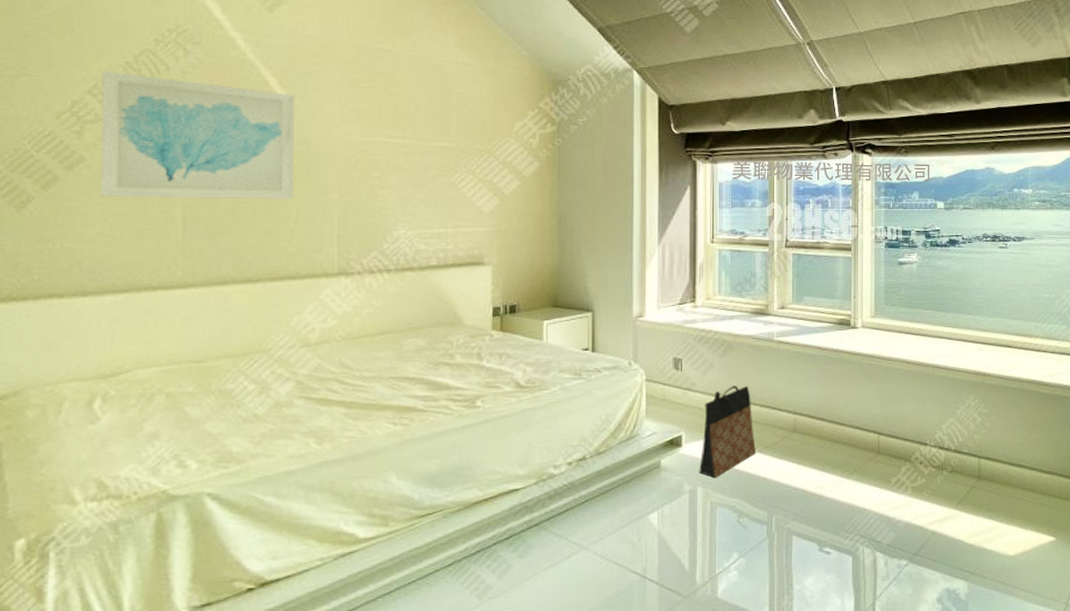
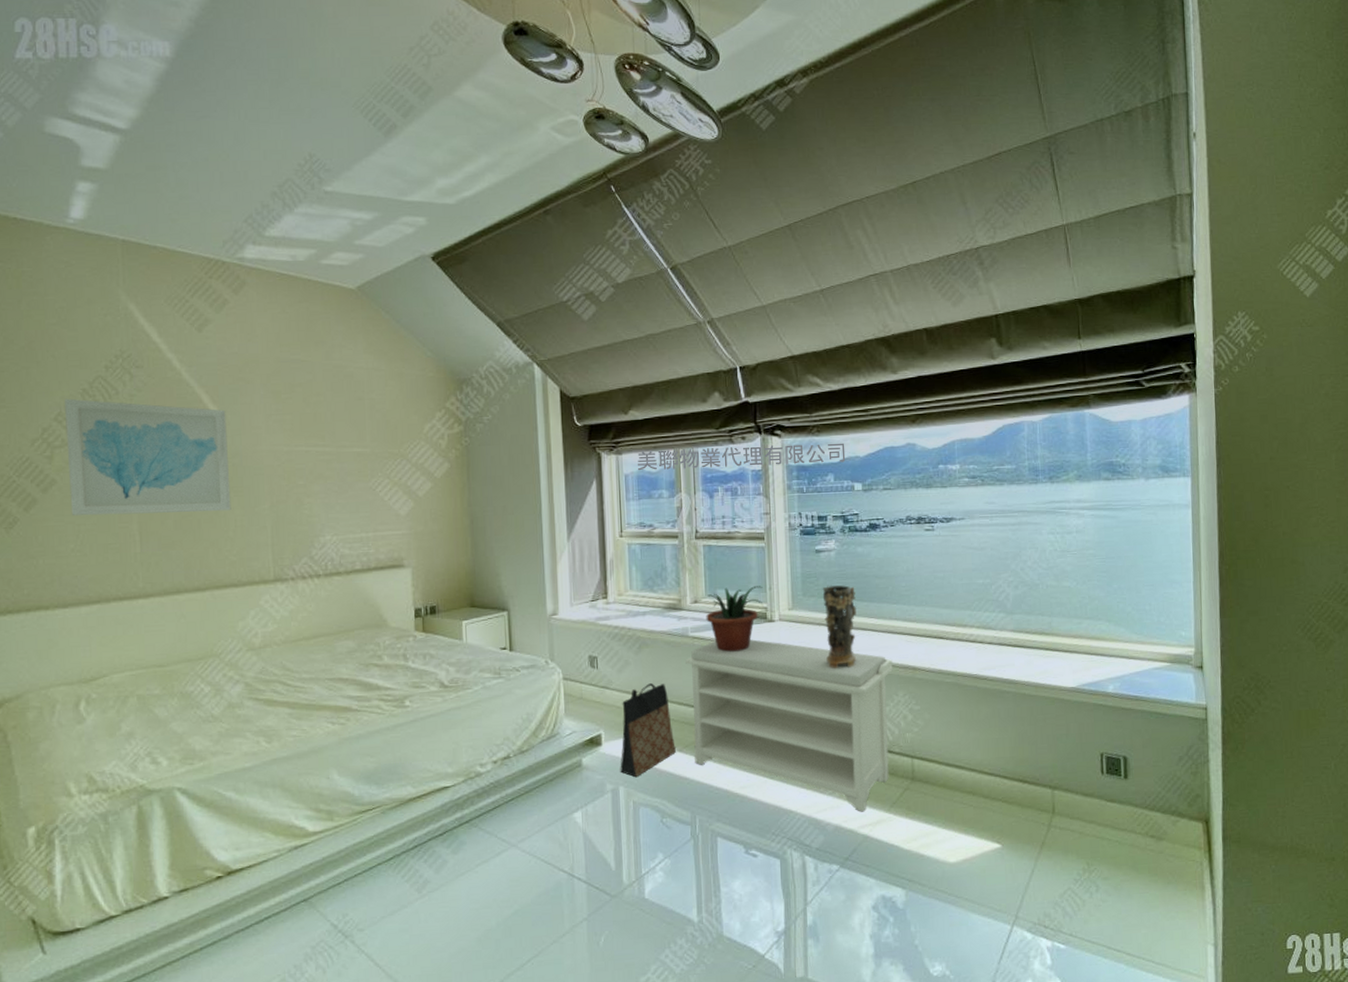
bench: none [770,345,965,509] -> present [685,639,893,812]
potted plant: none [792,294,848,356] -> present [706,586,763,652]
decorative vase: none [903,295,934,374] -> present [822,585,856,668]

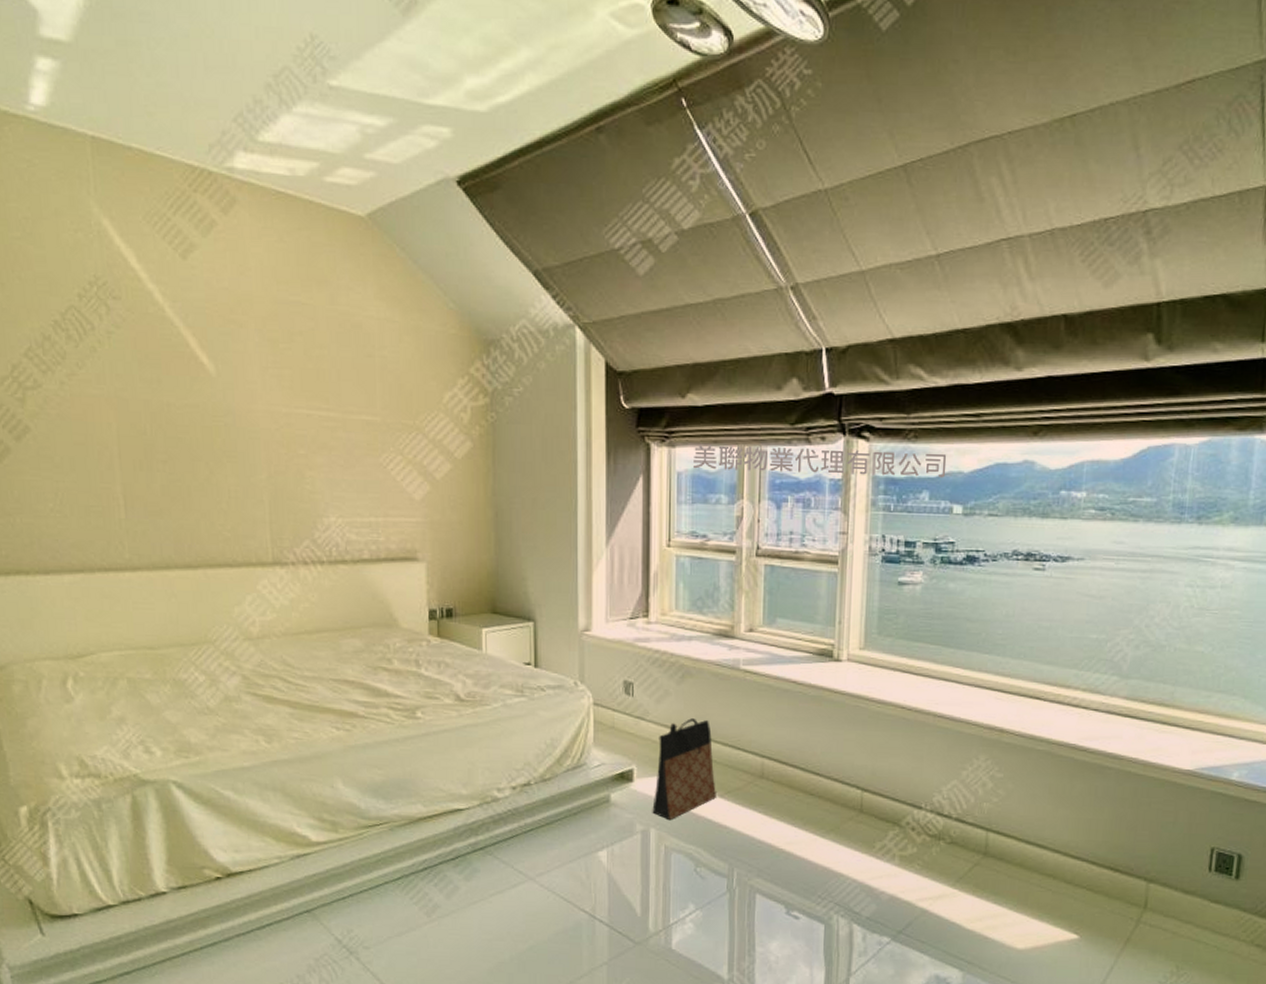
wall art: present [65,398,231,517] -> none [35,331,224,479]
bench: present [685,639,893,812] -> none [734,678,977,884]
potted plant: present [706,586,763,652] -> none [761,617,831,692]
decorative vase: present [822,585,856,668] -> none [899,624,941,722]

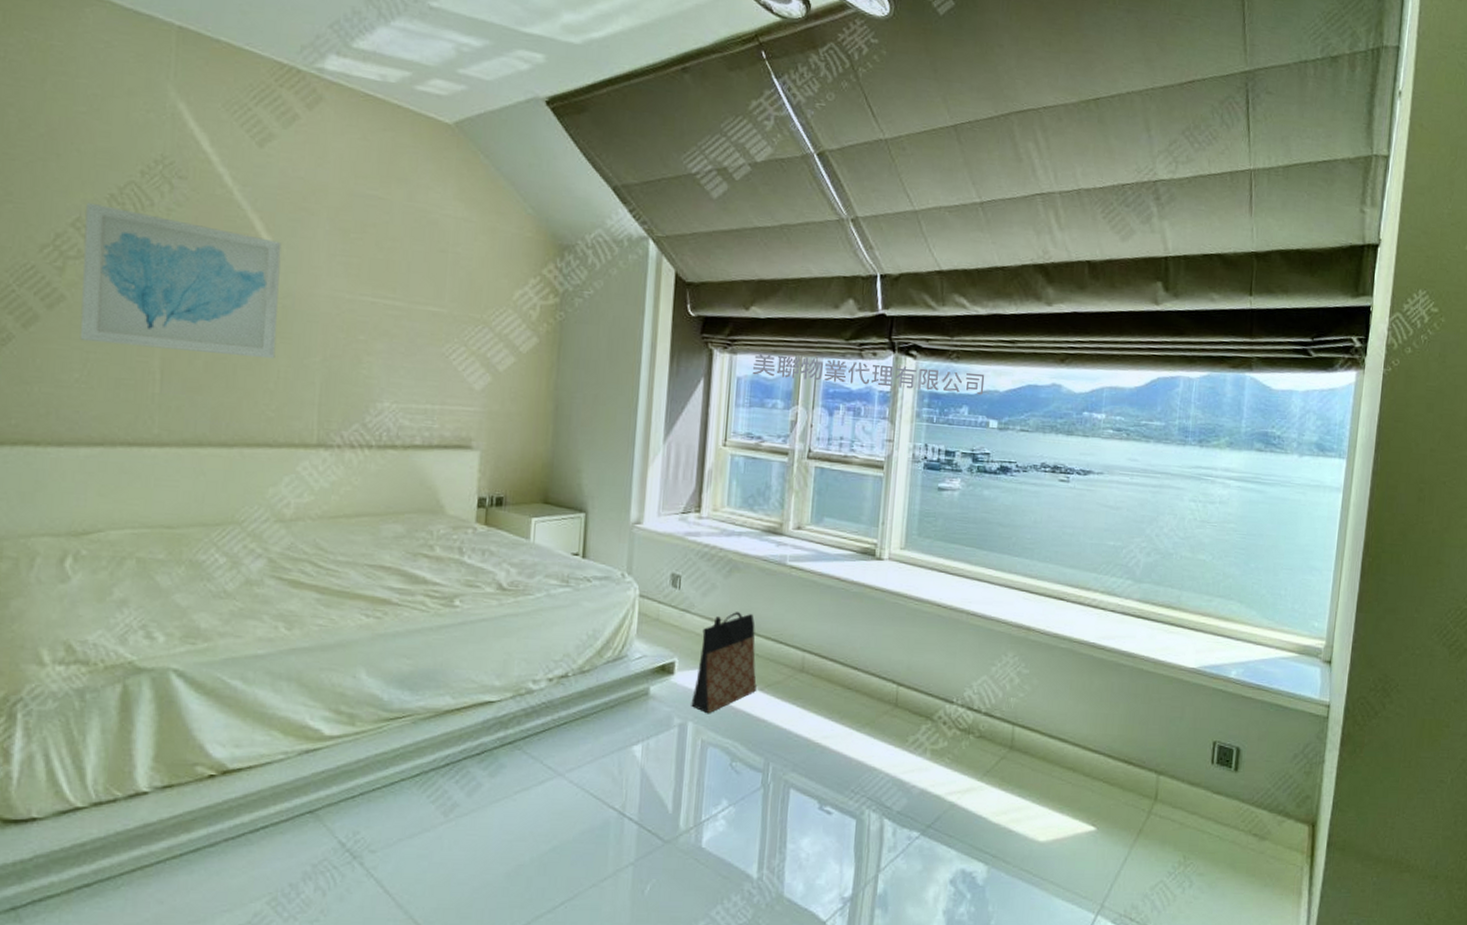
wall art: none [35,331,224,479] -> present [79,202,282,359]

